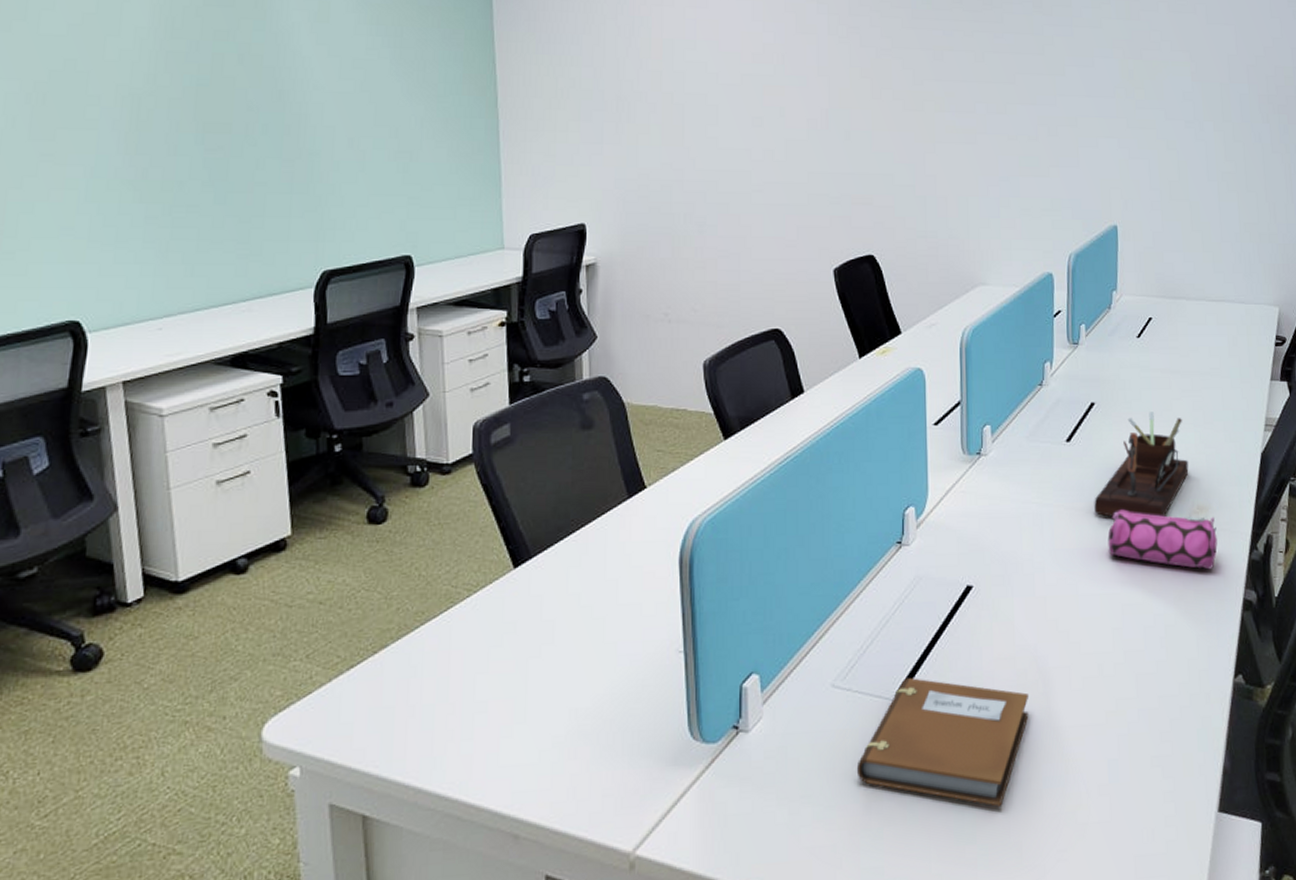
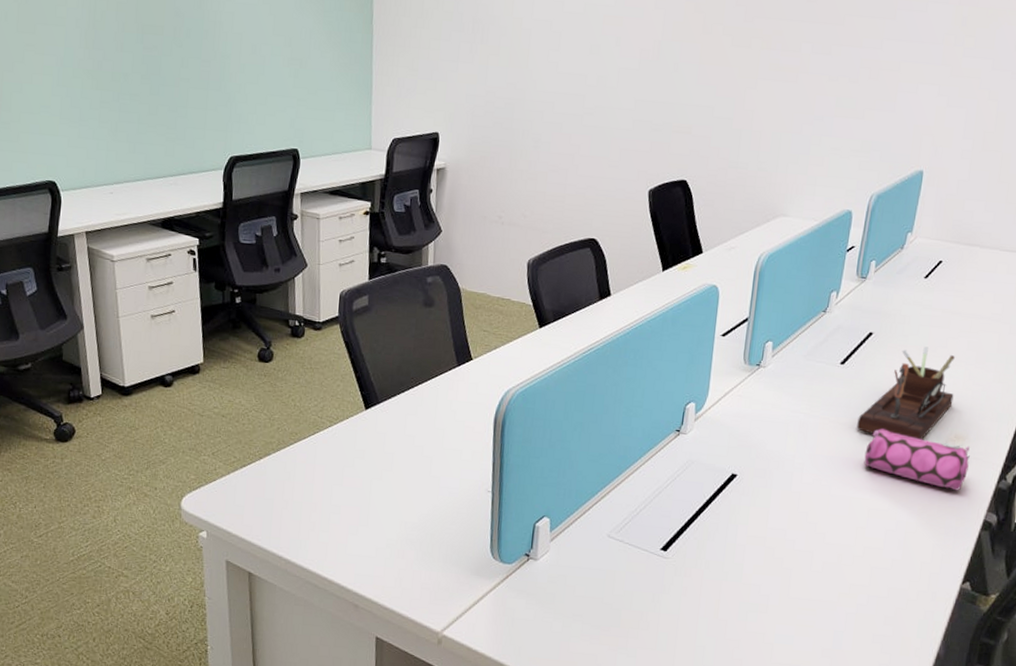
notebook: present [856,678,1030,807] -> none [620,539,774,650]

